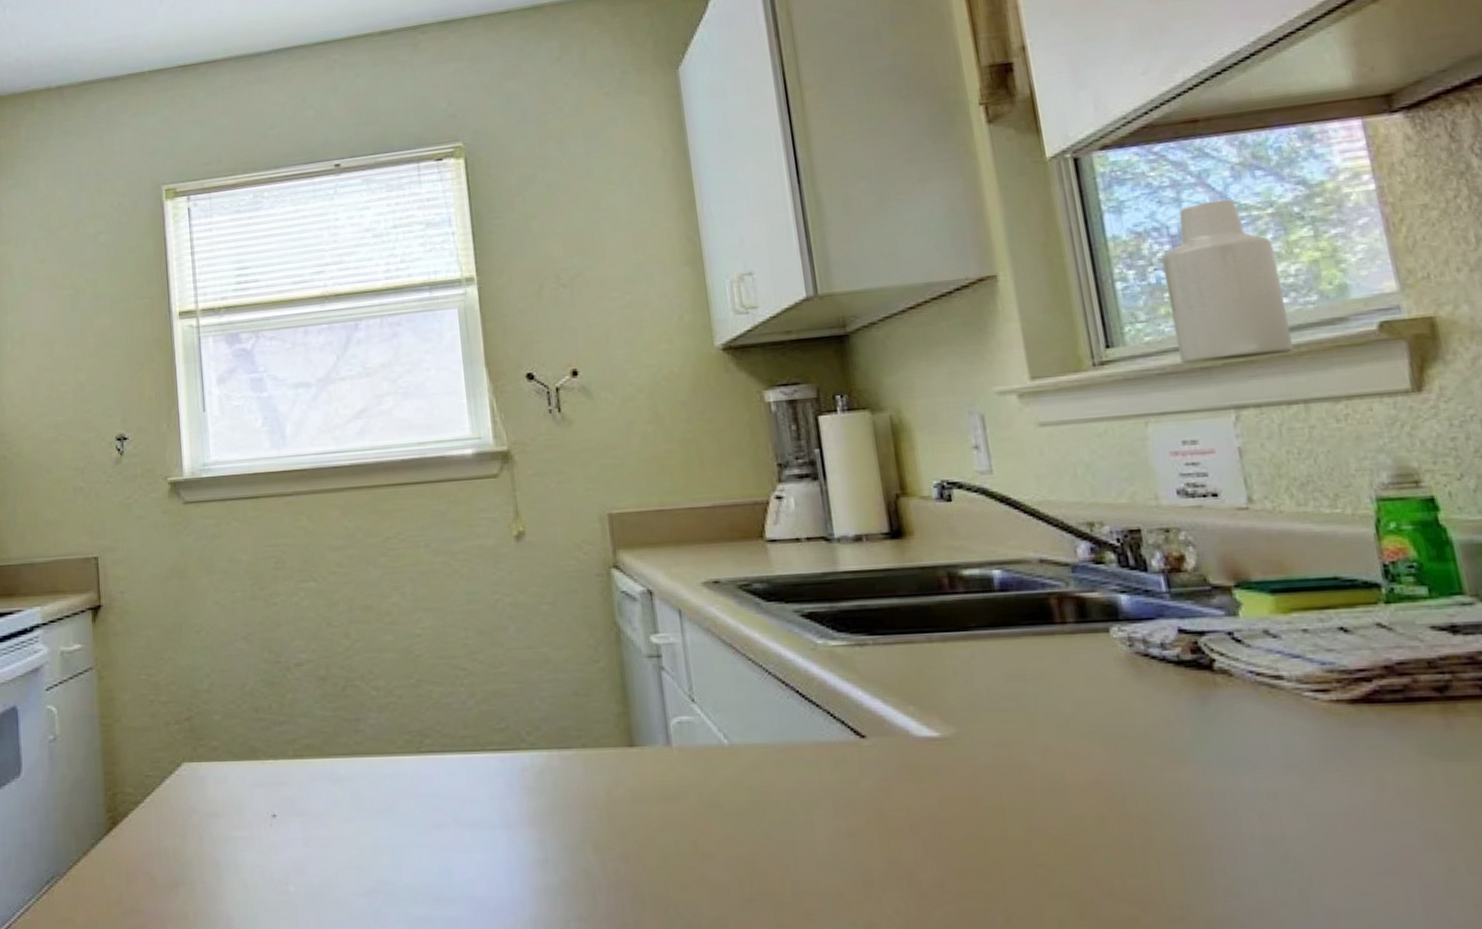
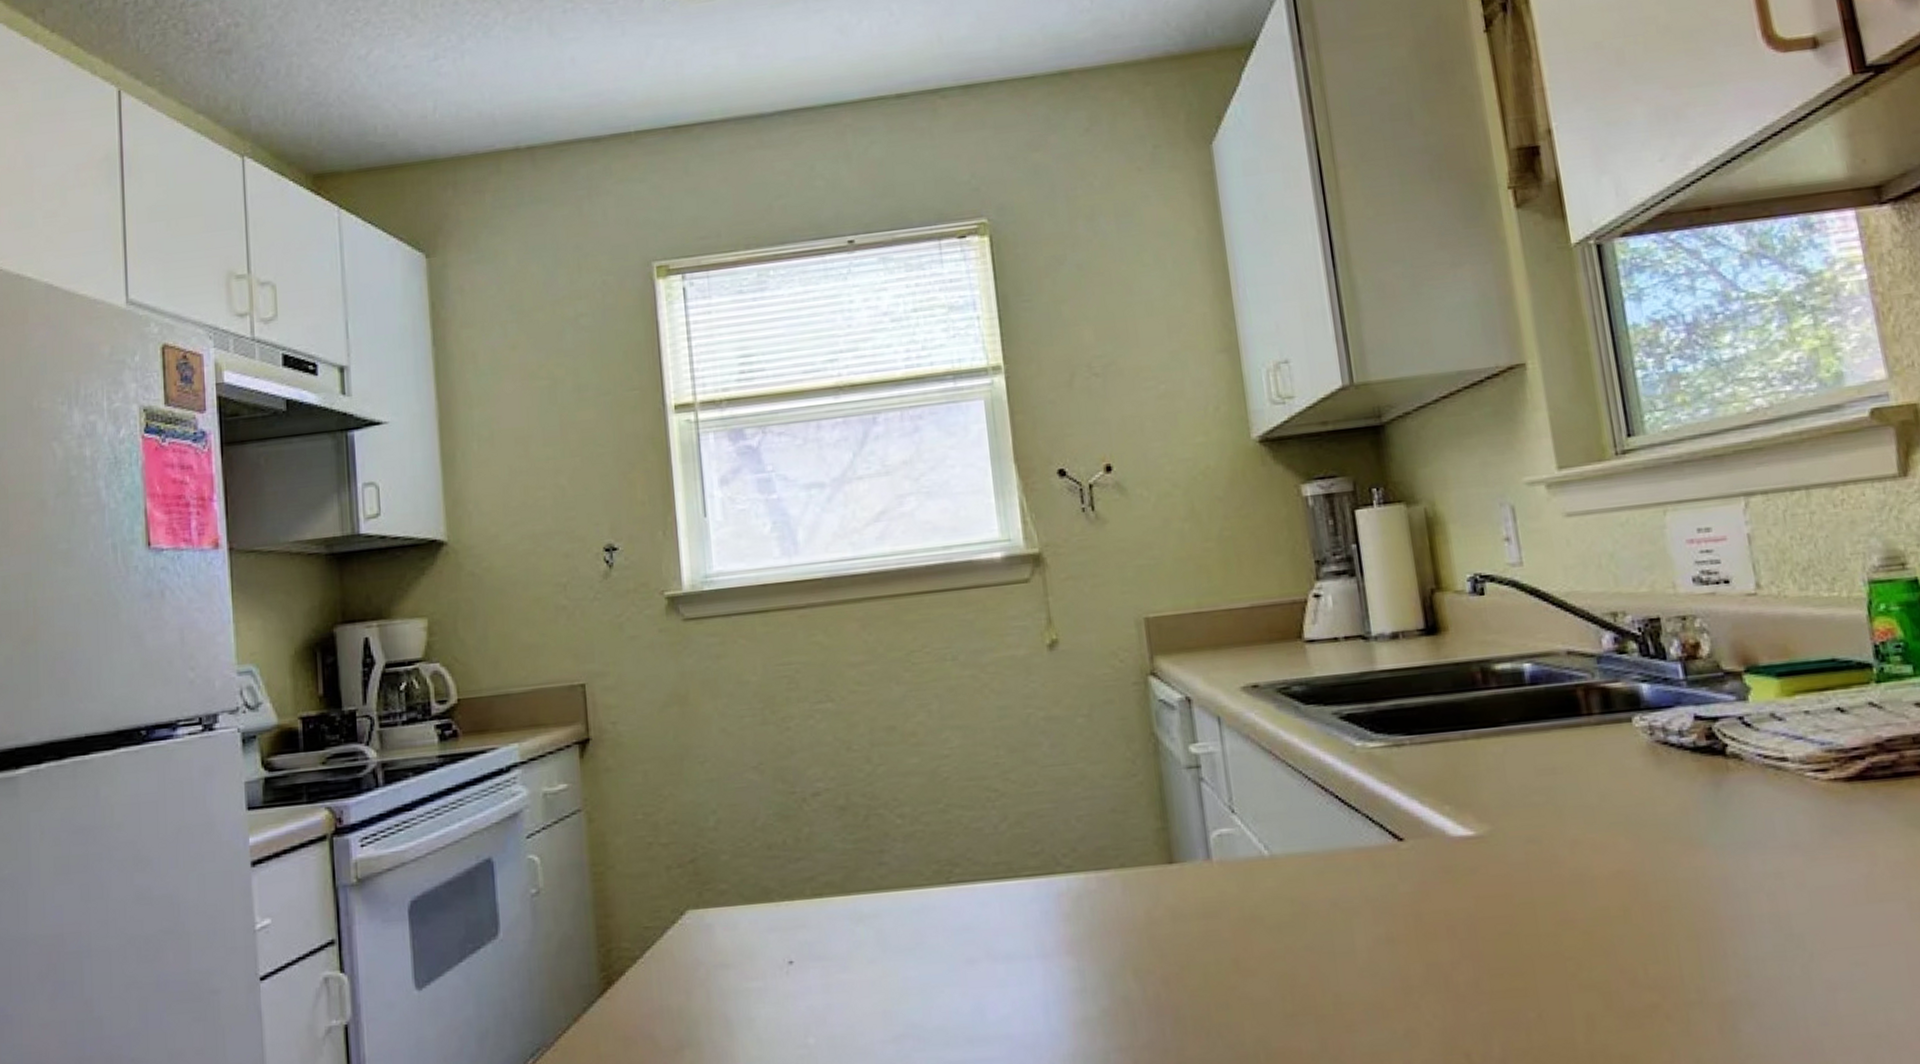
vase: present [1161,199,1294,365] -> none [1678,287,1796,453]

